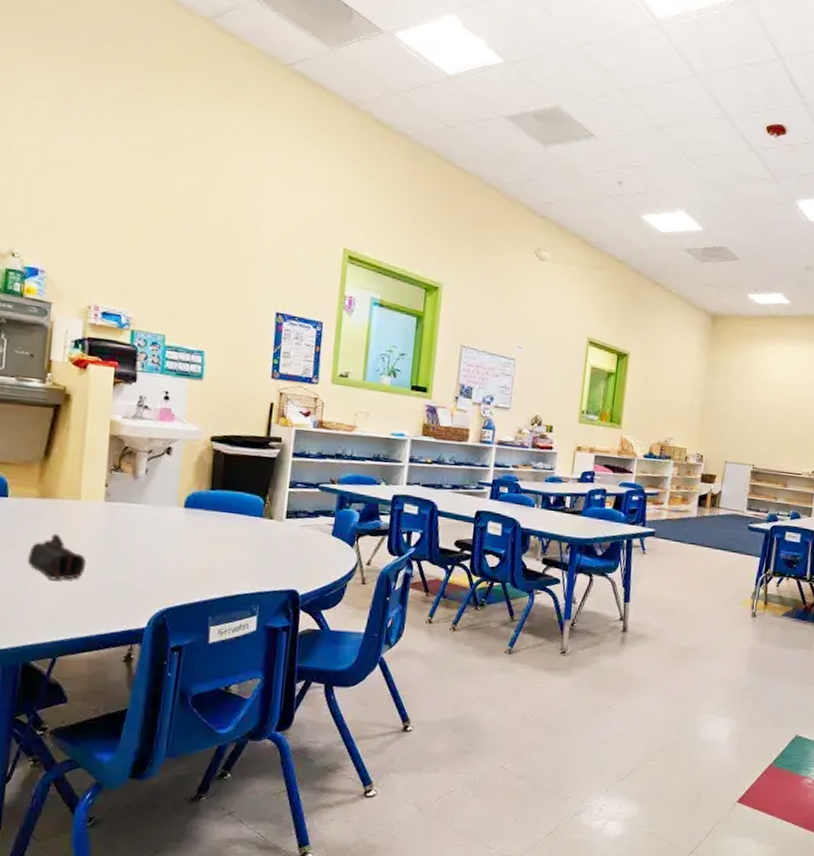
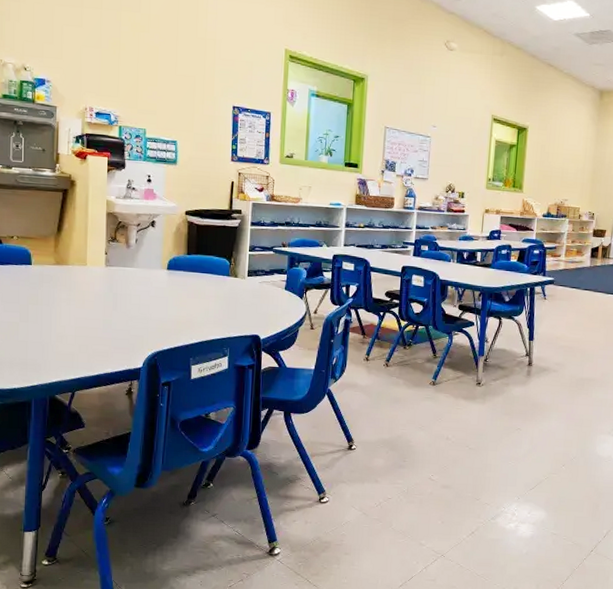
pencil case: present [28,533,86,580] -> none [49,293,94,330]

